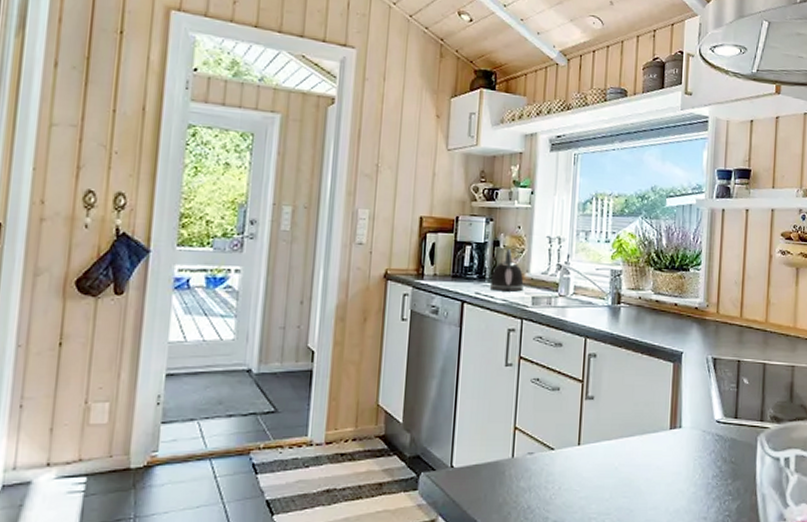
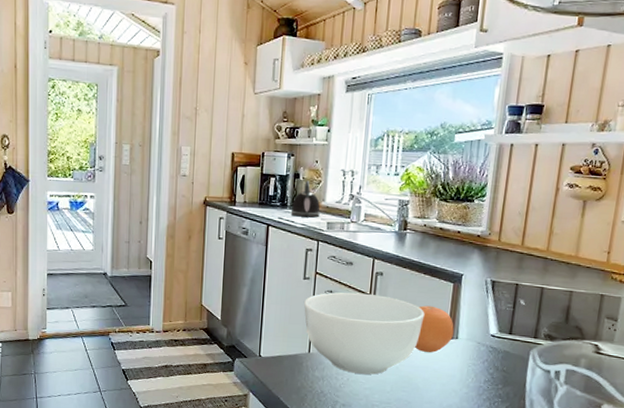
bowl: none [505,379,644,480] -> present [303,292,425,375]
fruit: none [635,390,677,446] -> present [415,305,454,353]

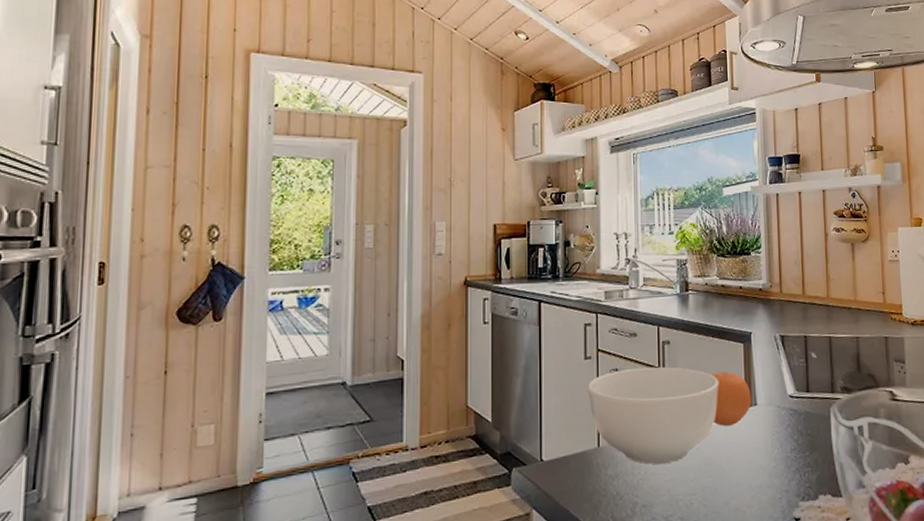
kettle: present [290,180,320,218] -> none [564,247,596,289]

